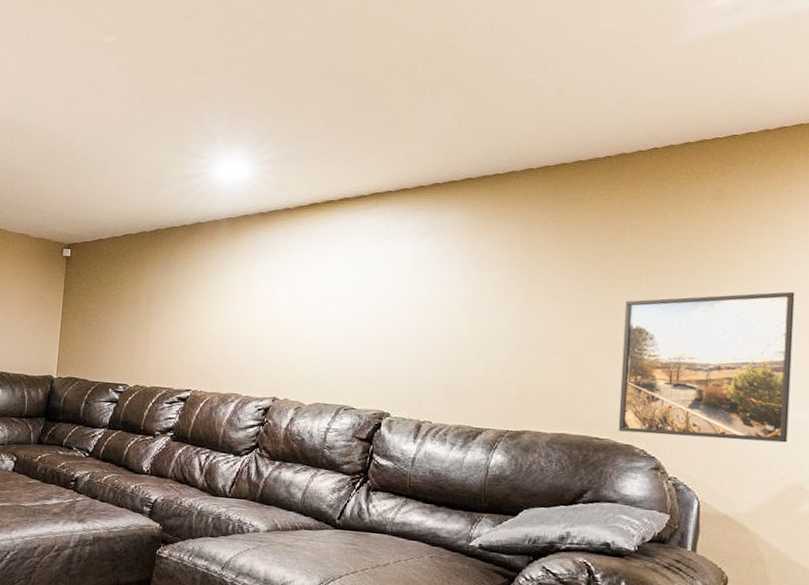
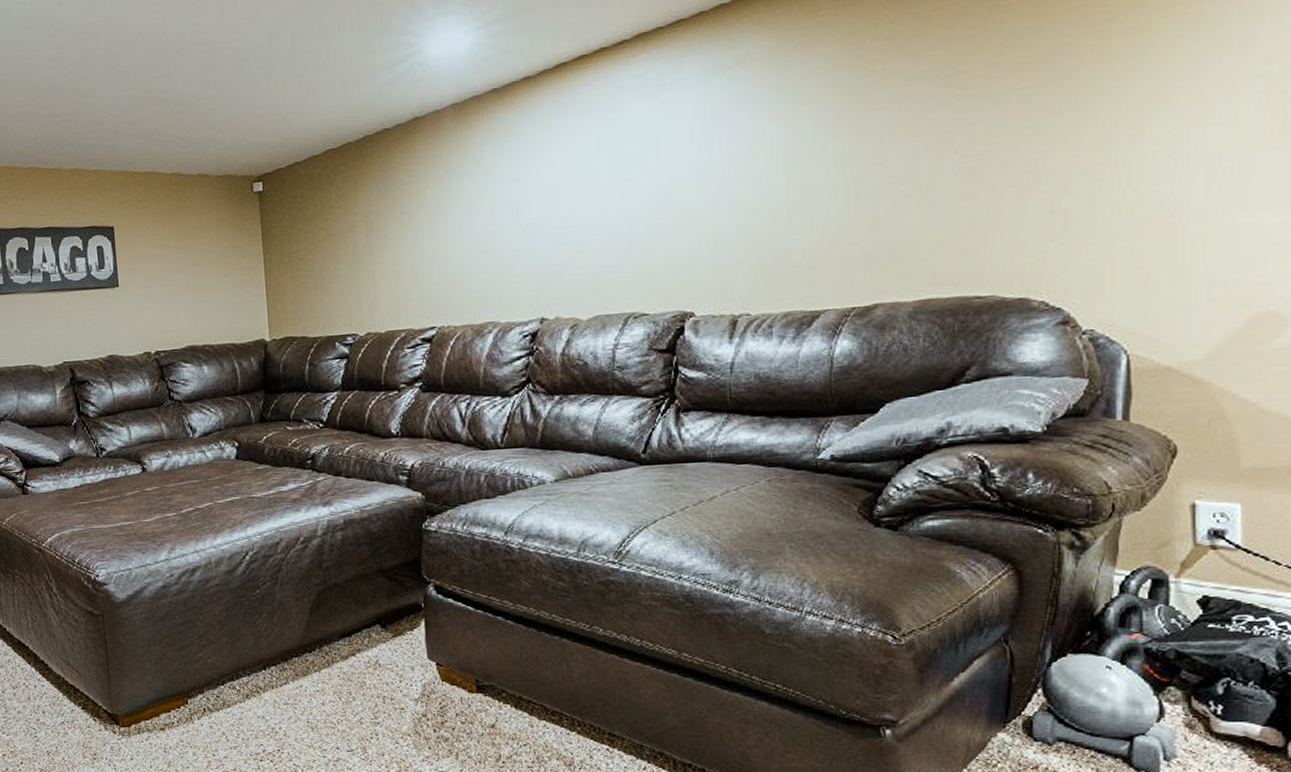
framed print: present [618,291,795,443] -> none [1001,51,1251,283]

